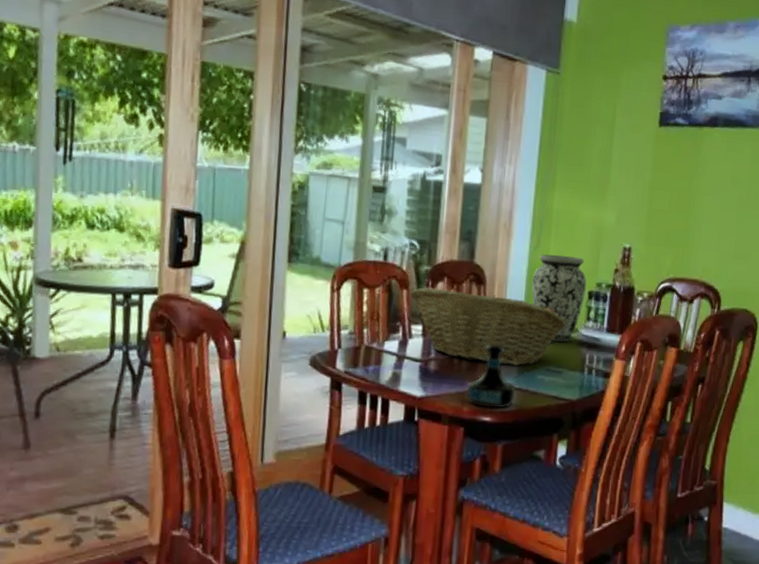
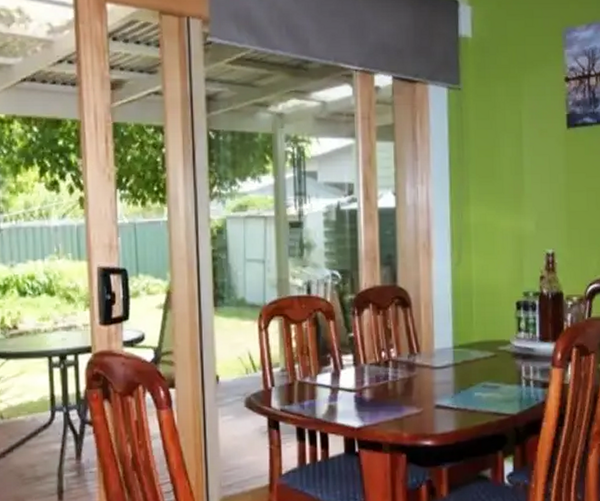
fruit basket: present [410,287,567,367] -> none [338,315,498,386]
tequila bottle: present [466,344,516,409] -> none [404,366,454,432]
vase: present [531,254,587,342] -> none [458,268,513,356]

